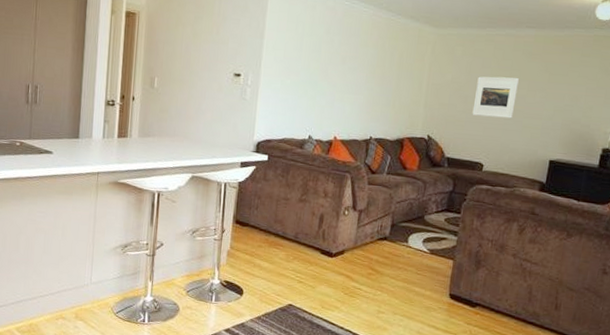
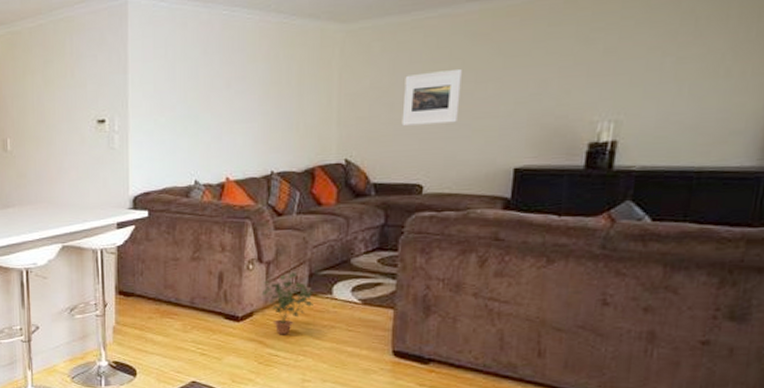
potted plant: none [352,221,394,273] -> present [261,273,314,335]

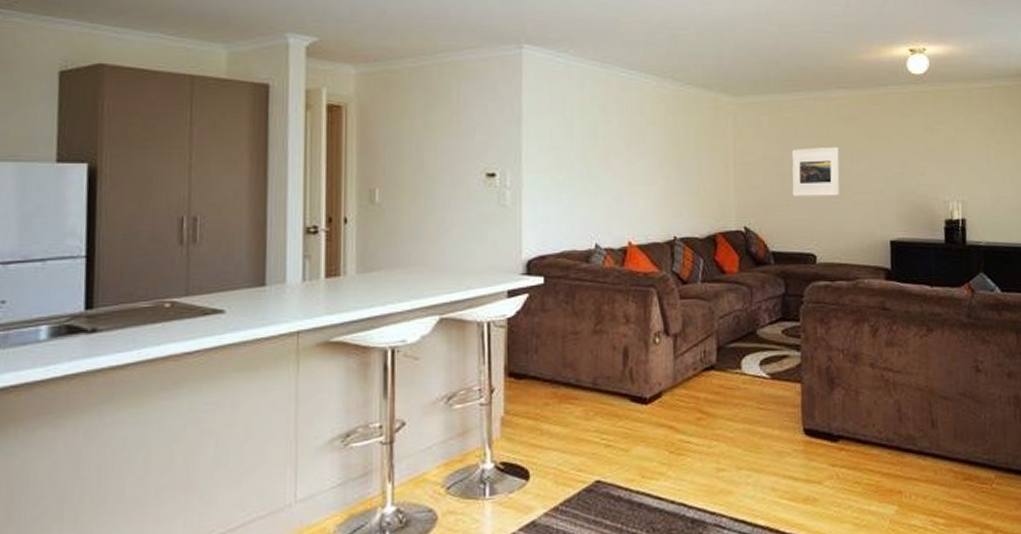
potted plant: present [261,273,314,335] -> none [669,346,723,418]

